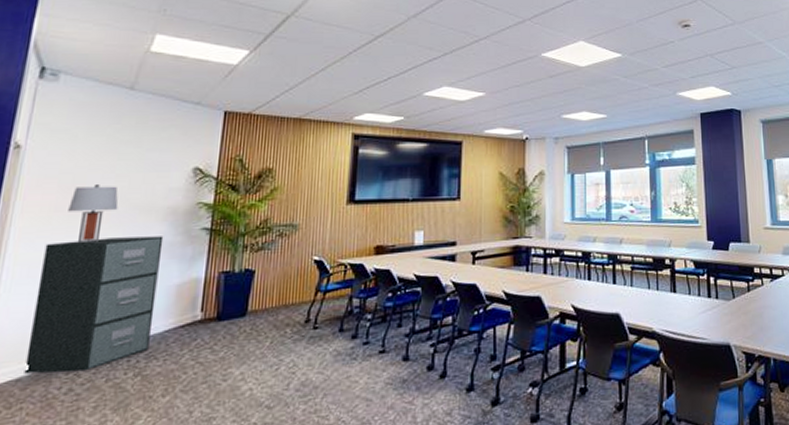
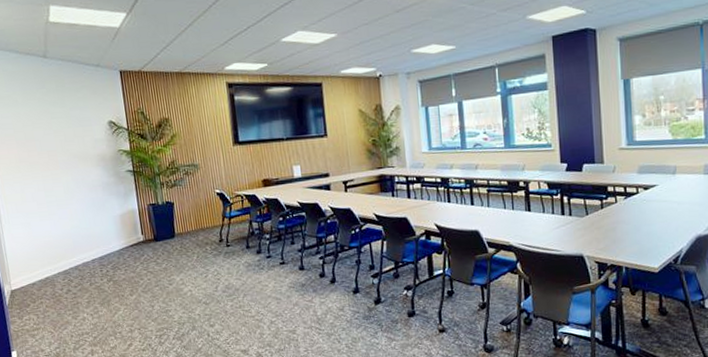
filing cabinet: present [24,236,164,374] -> none [21,178,113,280]
lamp: present [68,183,119,244] -> none [28,138,63,186]

